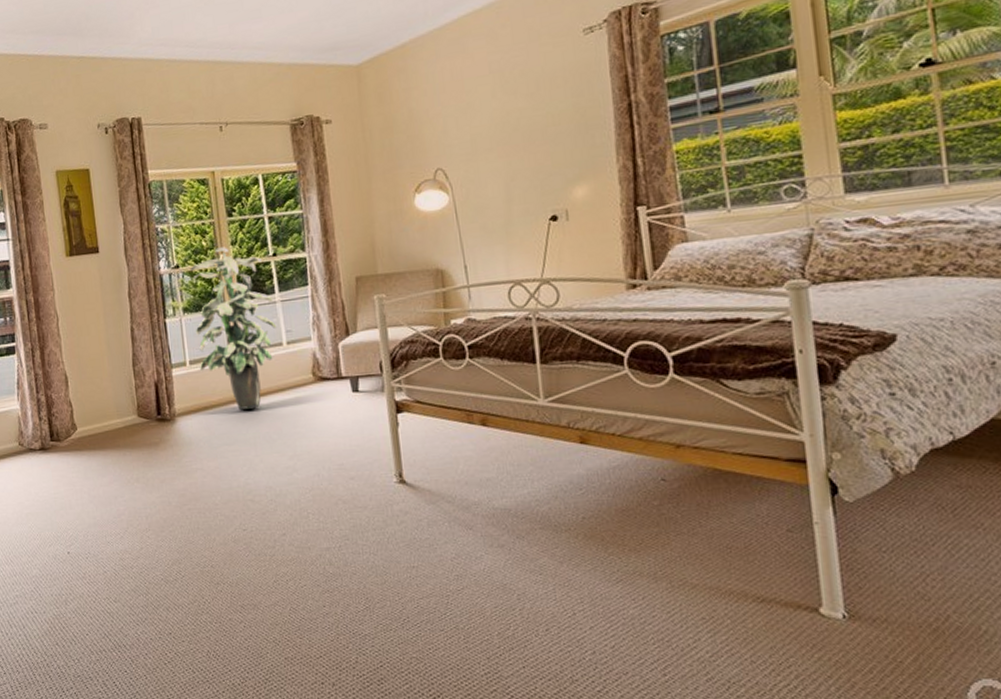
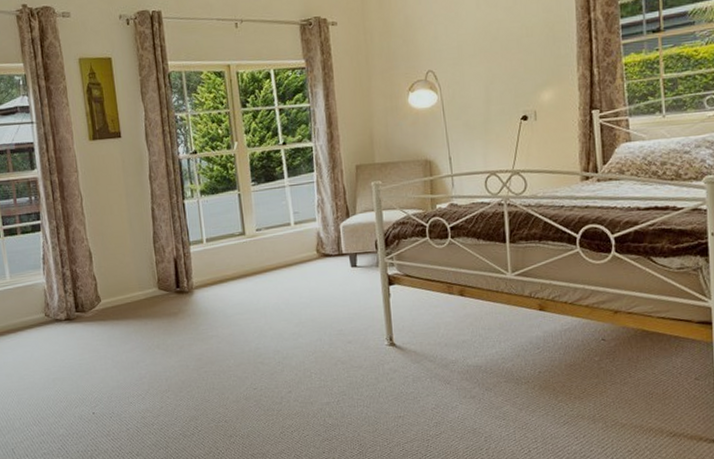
indoor plant: present [190,247,277,410] -> none [207,135,286,283]

